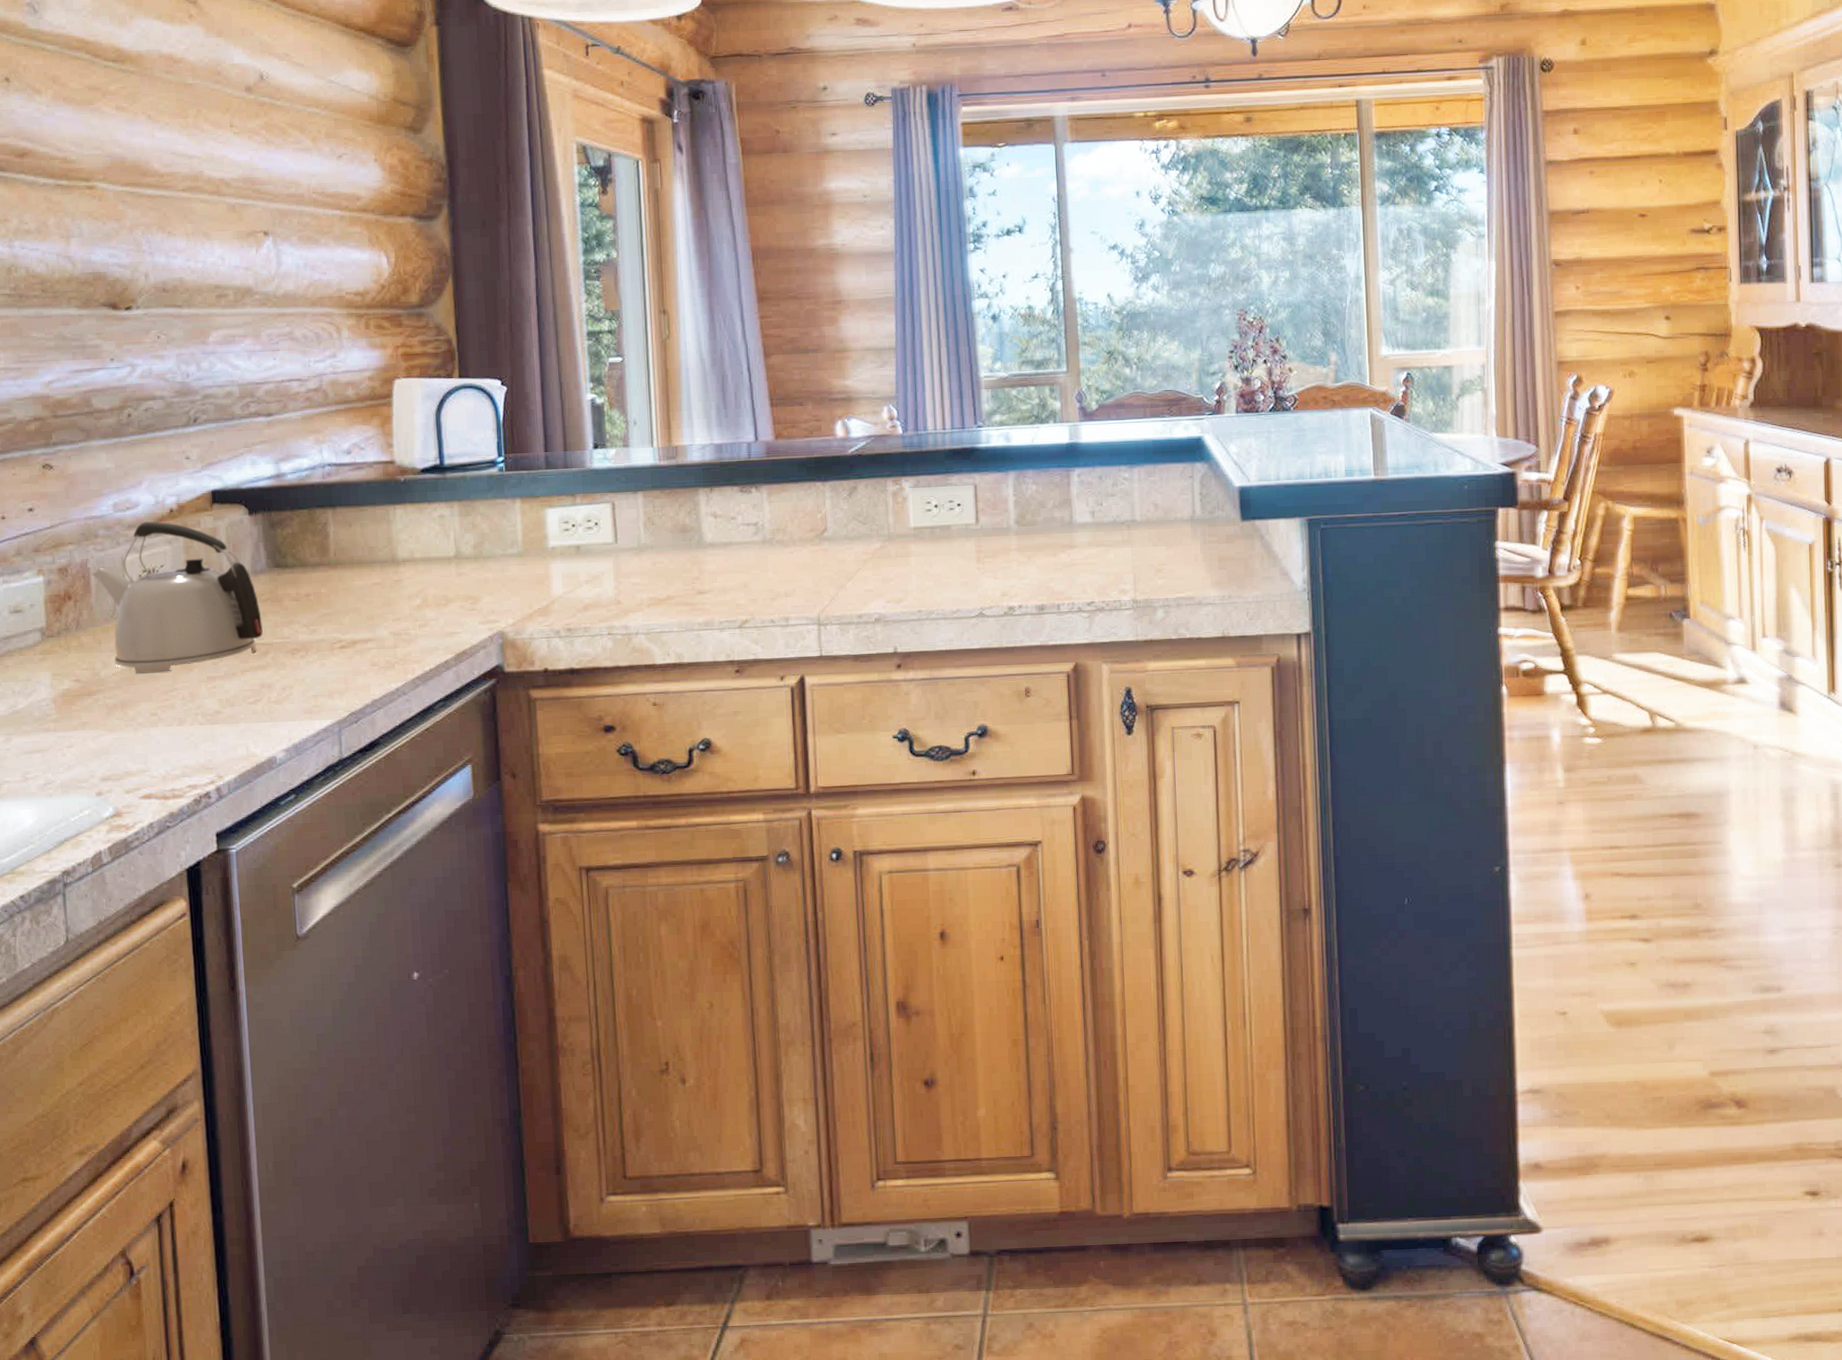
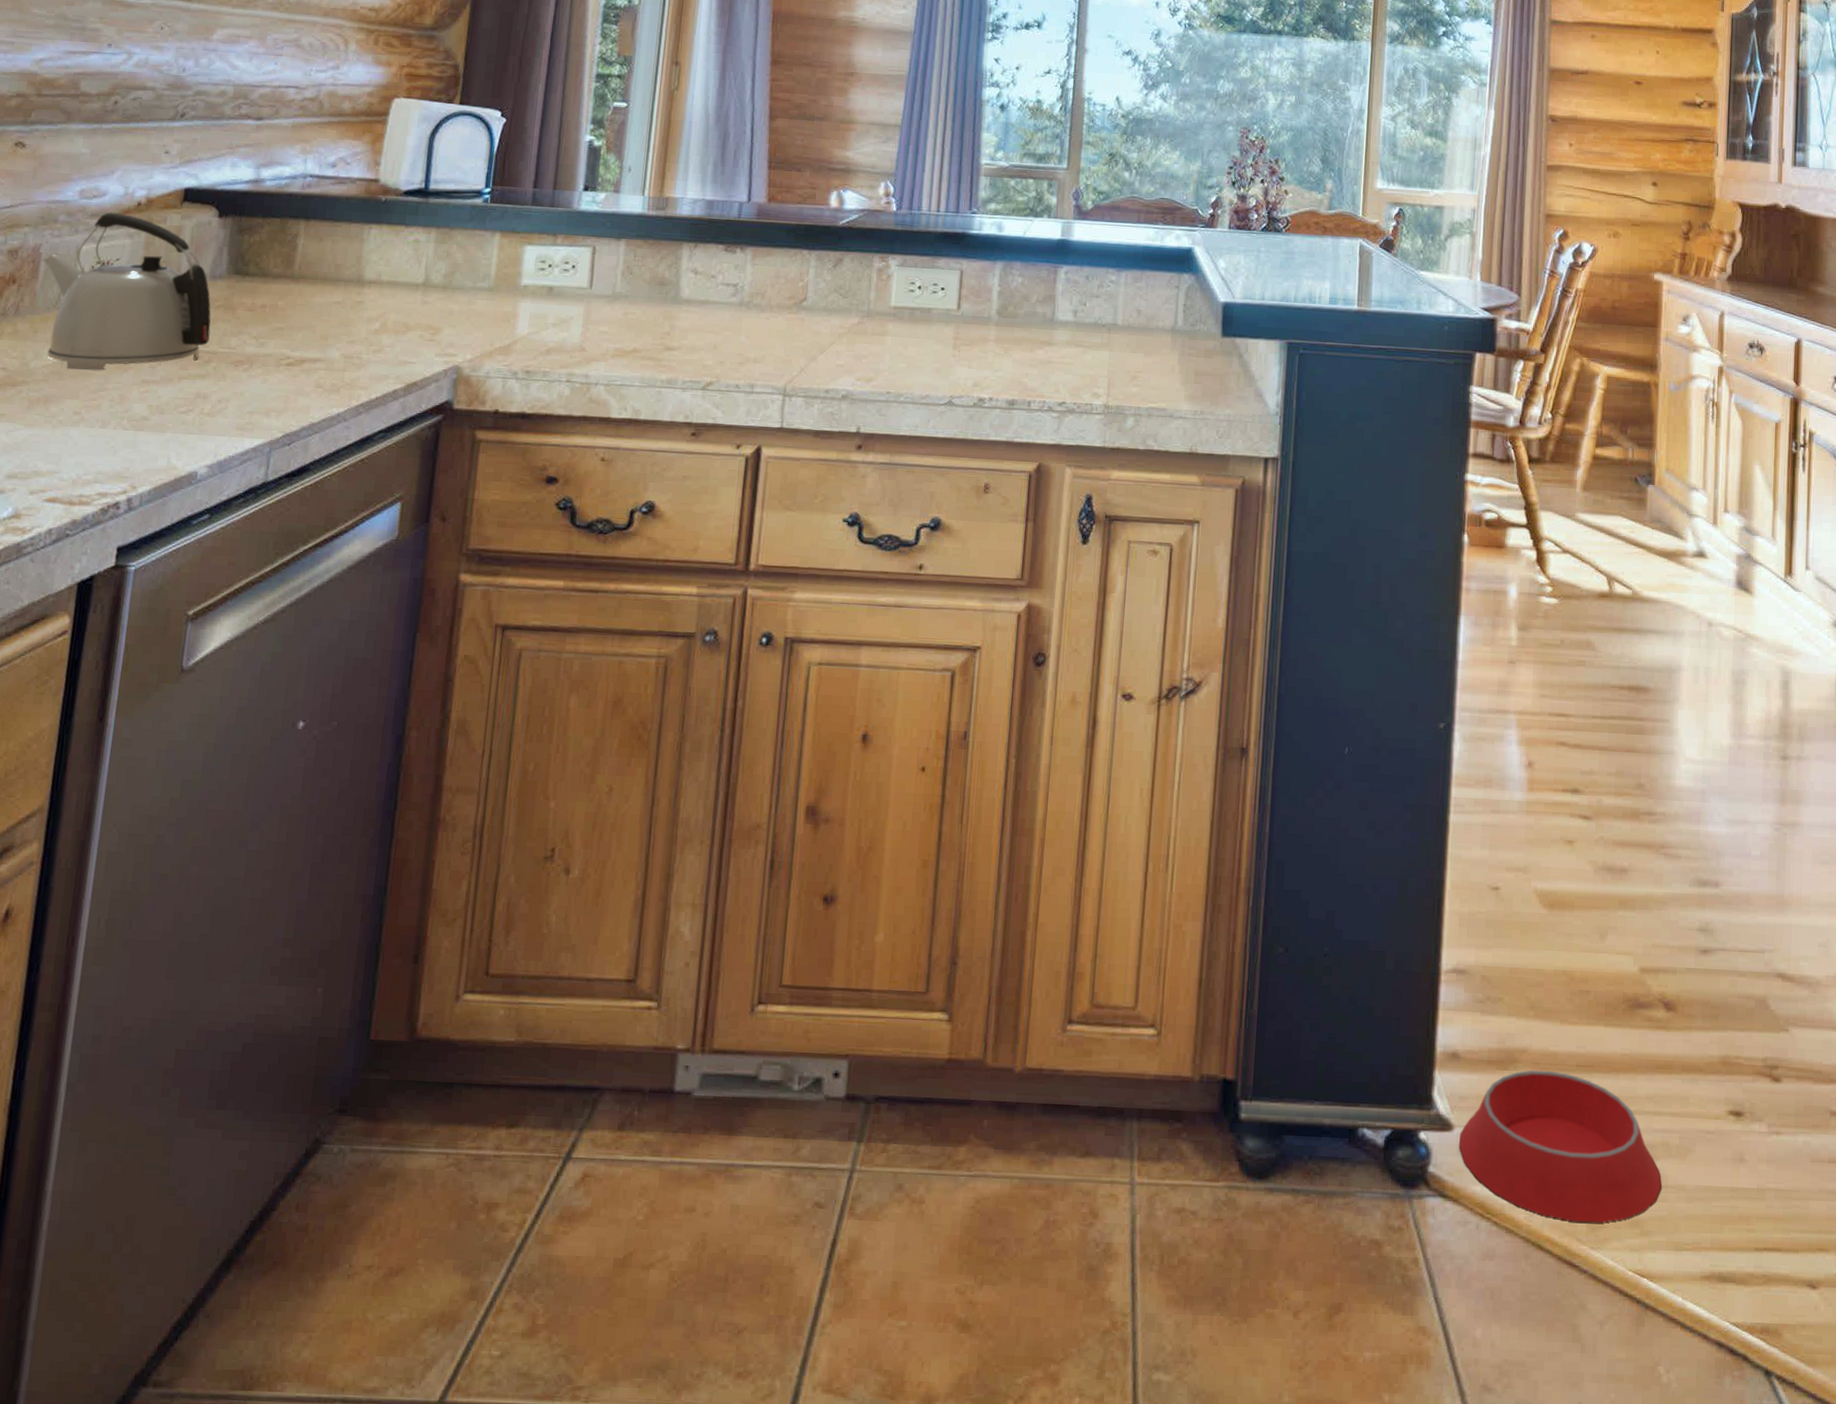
pet bowl: none [1548,1171,1745,1301] -> present [1458,1070,1662,1222]

